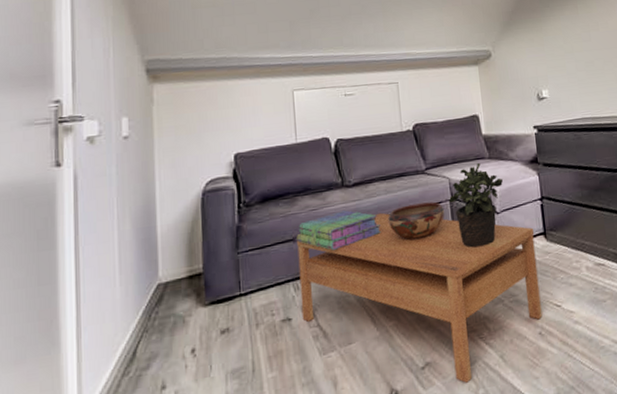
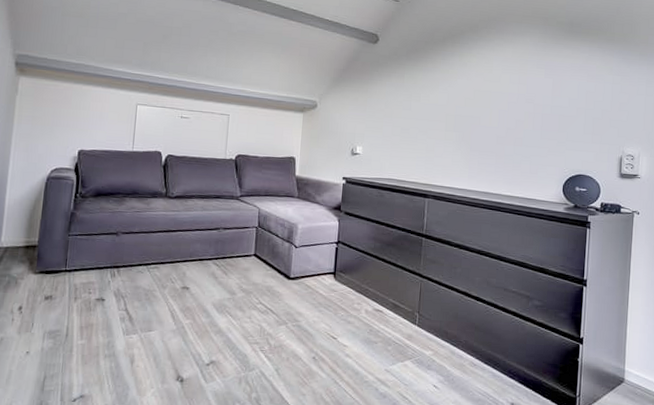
stack of books: present [297,210,381,250] -> none [120,217,193,250]
coffee table: present [297,212,543,383] -> none [113,226,326,385]
decorative bowl: present [388,202,445,241] -> none [199,224,251,256]
potted plant: present [449,162,504,248] -> none [256,199,307,274]

